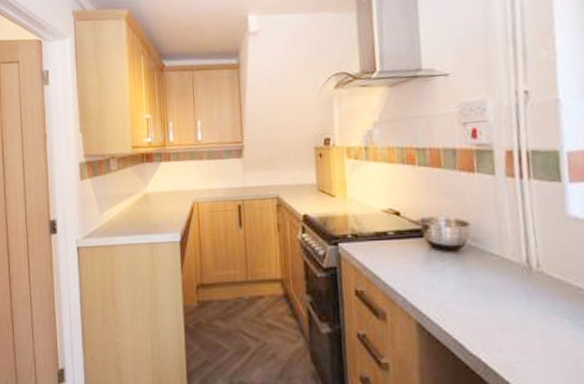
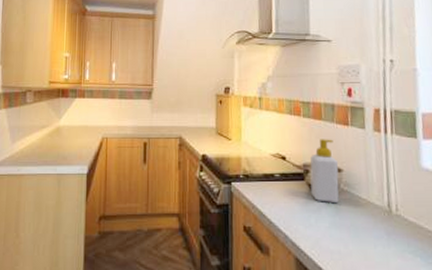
soap bottle: none [429,189,466,261] -> present [310,139,339,203]

